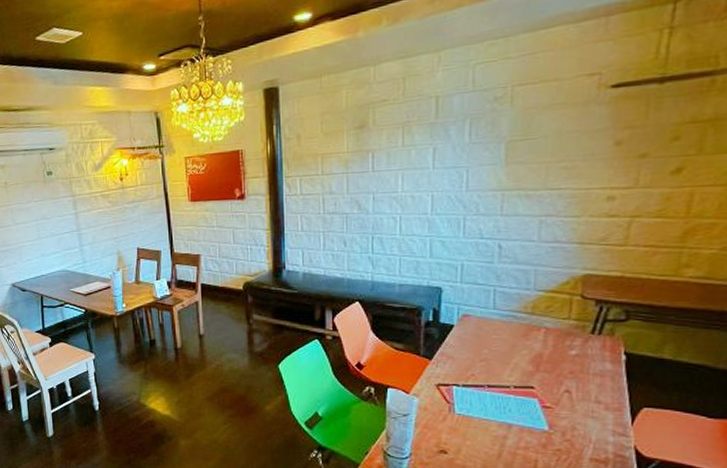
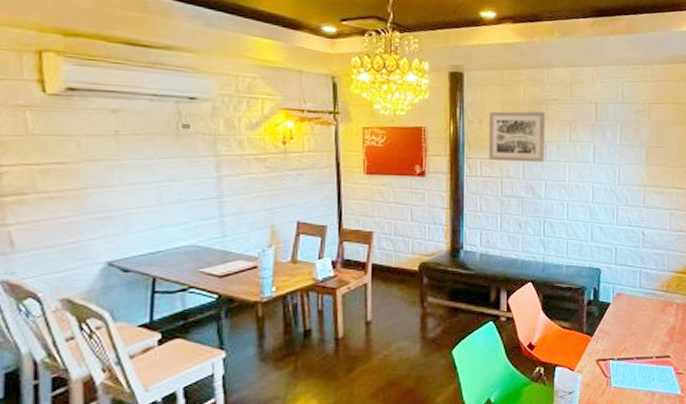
wall art: none [307,117,373,178] -> present [488,111,546,163]

